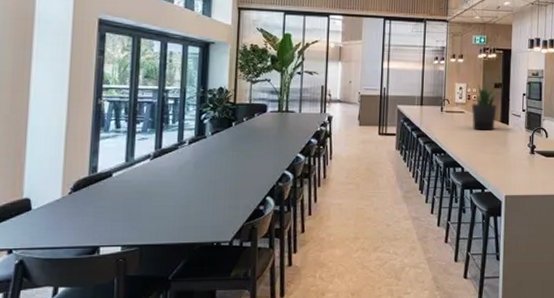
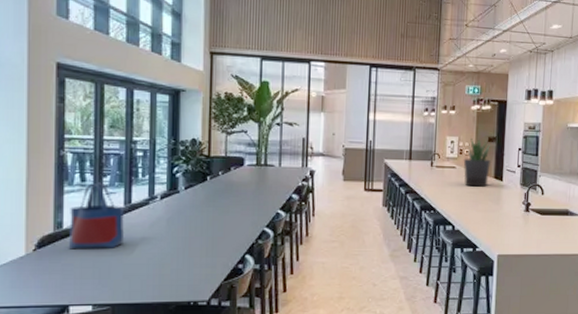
tote bag: none [101,129,155,193] -> present [68,182,125,250]

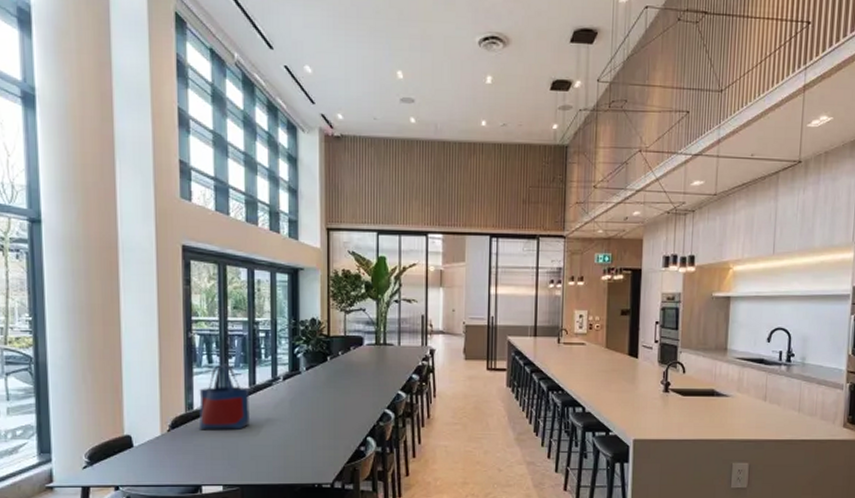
planter: present [463,136,491,188] -> none [593,309,624,366]

